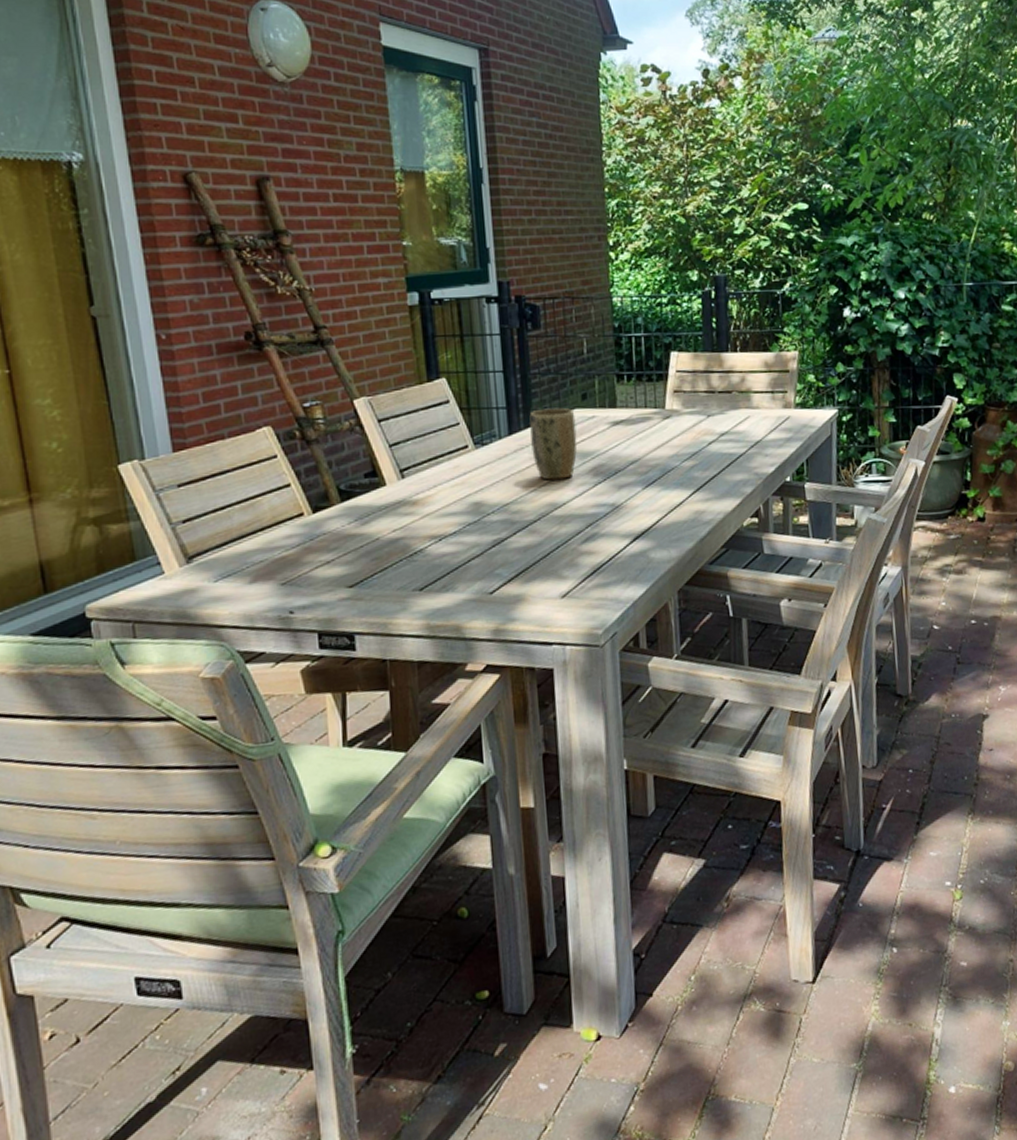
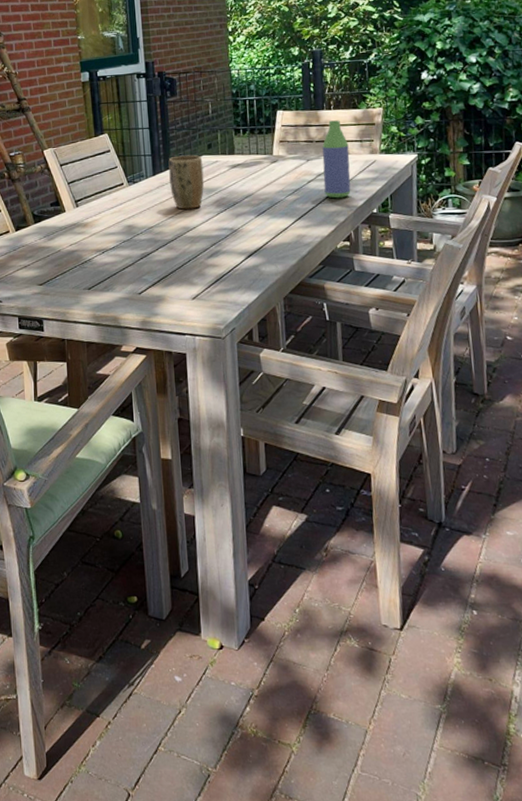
bottle: none [726,365,760,464] -> present [322,120,351,199]

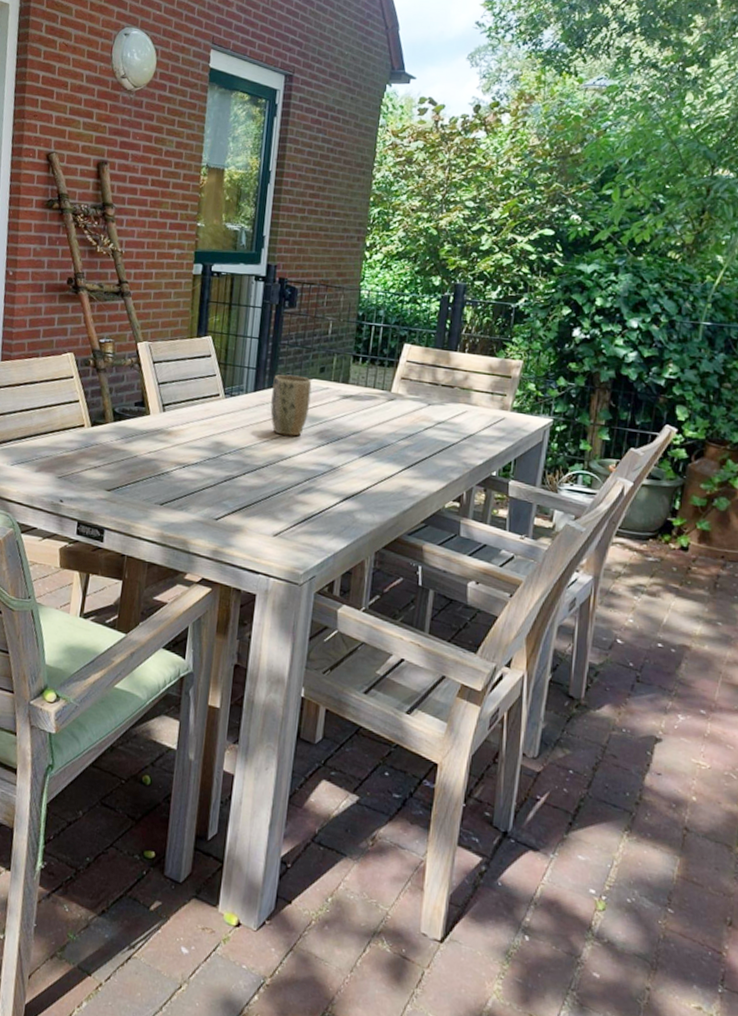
bottle: present [322,120,351,199] -> none [441,365,478,453]

